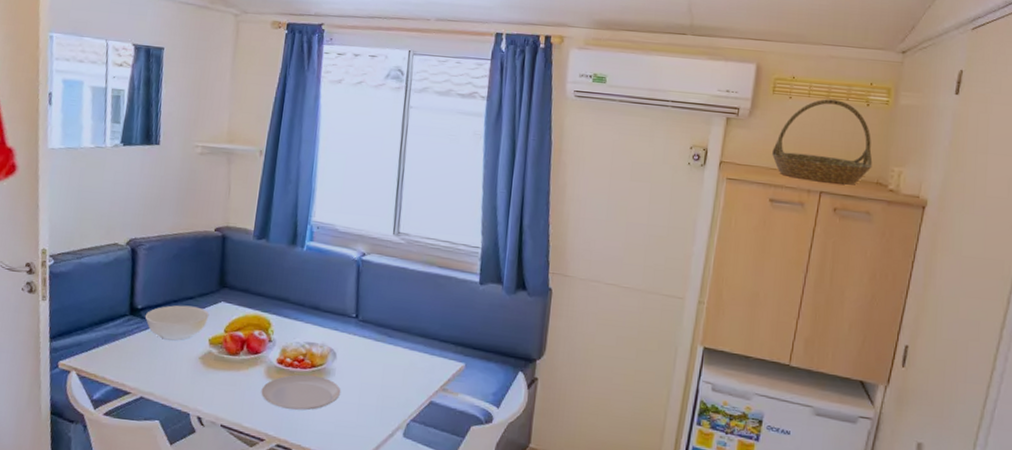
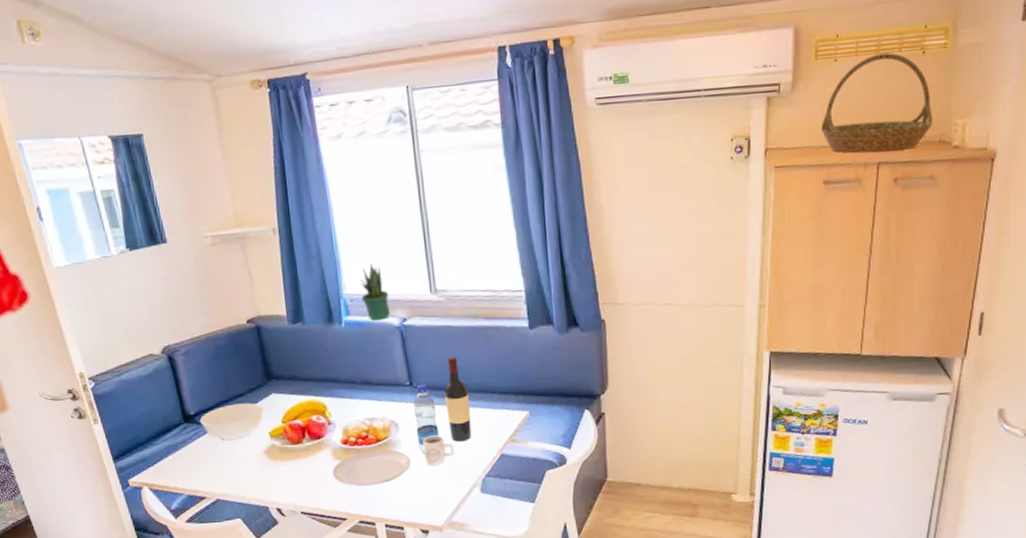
planter: none [327,197,354,251] -> present [360,263,391,321]
bottle: none [351,318,376,388] -> present [413,384,439,454]
mug: none [354,370,386,403] -> present [422,435,455,467]
wine bottle: none [384,297,411,382] -> present [444,356,472,442]

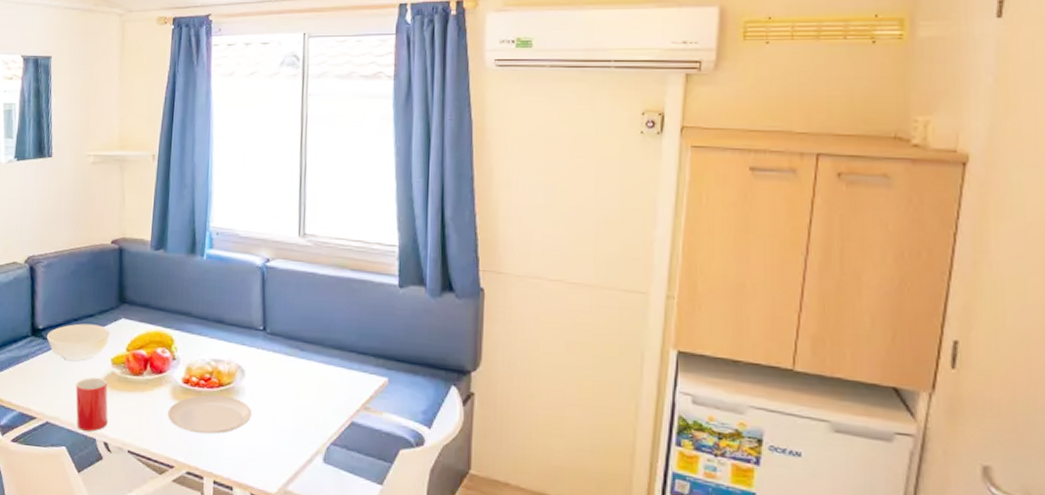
cup: none [239,451,277,502] -> present [75,377,109,432]
planter: present [360,263,391,321] -> none [227,199,256,258]
bottle: present [413,384,439,454] -> none [262,330,288,408]
mug: present [422,435,455,467] -> none [266,388,301,425]
wine bottle: present [444,356,472,442] -> none [298,305,324,401]
basket: present [821,53,933,153] -> none [749,40,887,143]

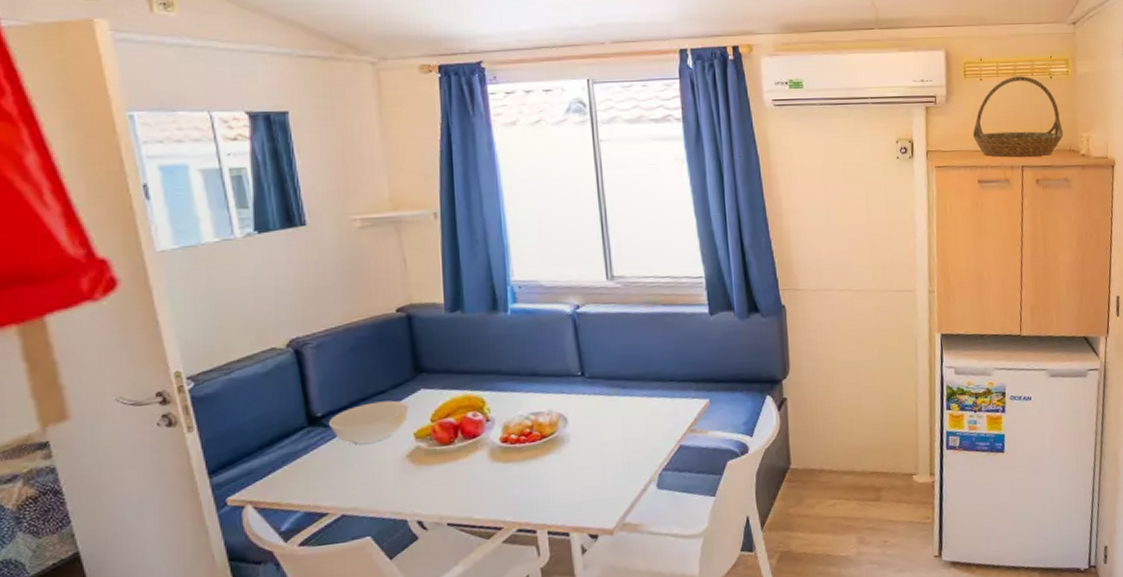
cup: present [75,377,109,432] -> none [374,455,419,515]
plate: present [167,394,252,435] -> none [488,446,581,491]
basket: none [749,40,887,143] -> present [973,76,1064,158]

